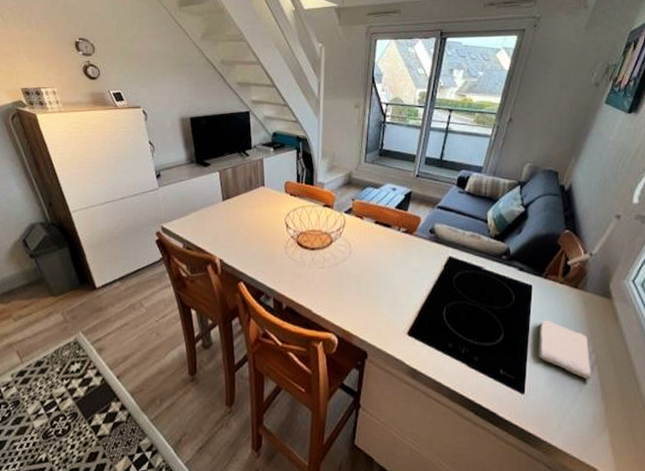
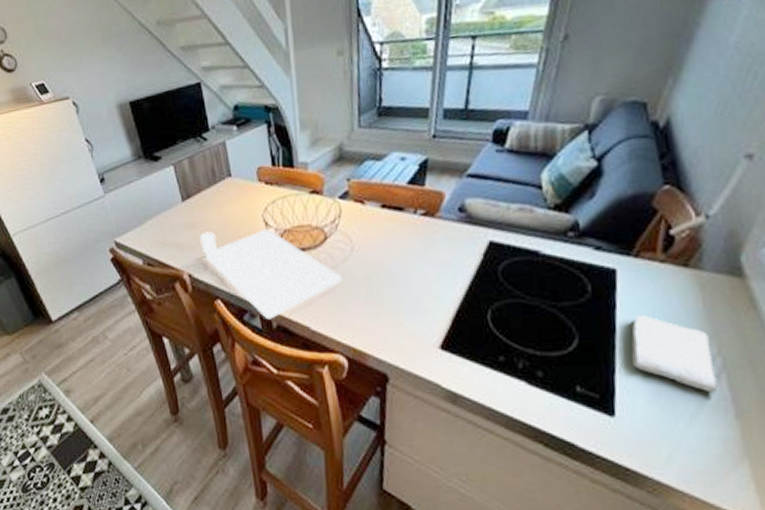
cutting board: none [232,227,340,302] -> present [199,229,342,320]

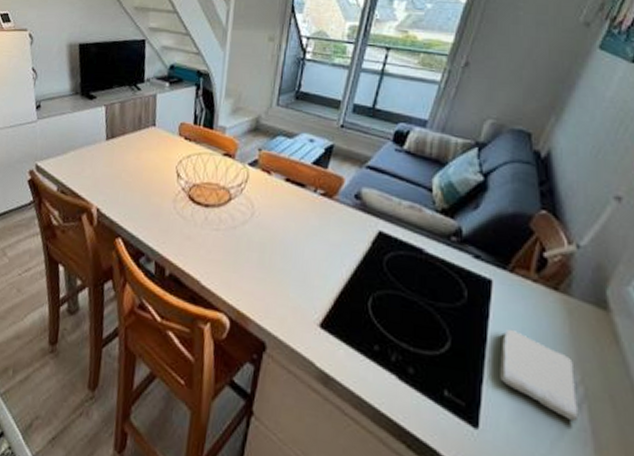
cutting board: present [199,229,342,320] -> none [114,172,238,267]

